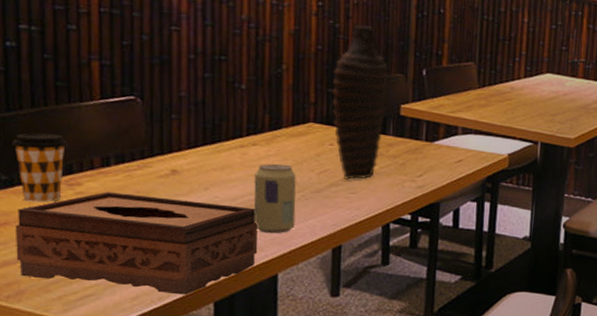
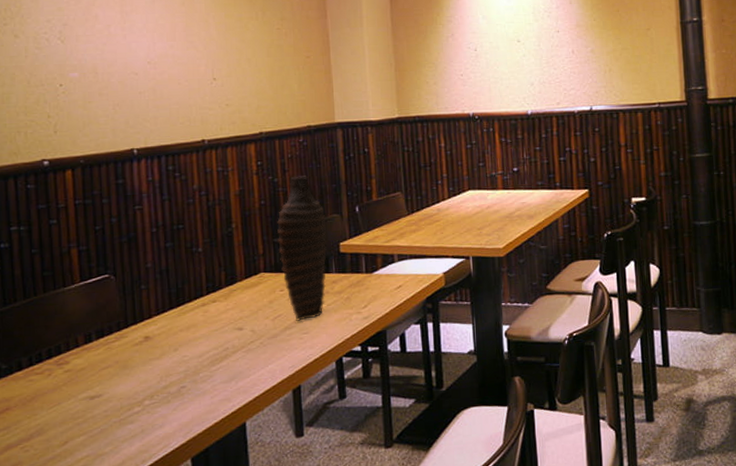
coffee cup: present [12,132,68,203] -> none [10,319,55,386]
tissue box: present [15,192,258,295] -> none [15,361,226,458]
beverage can: present [254,164,296,234] -> none [217,315,257,384]

